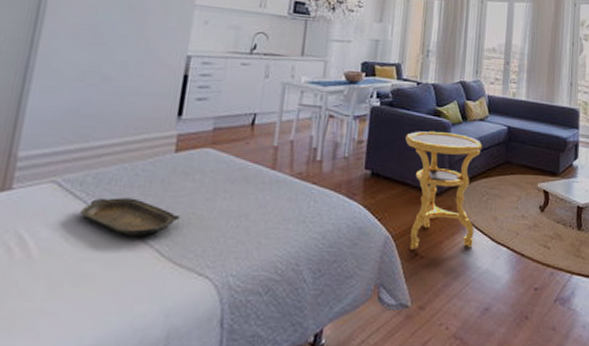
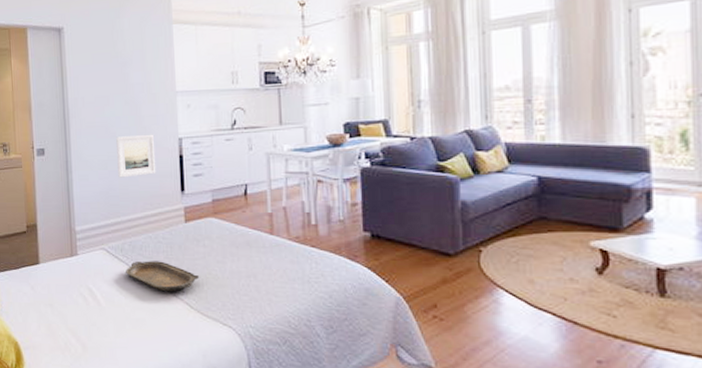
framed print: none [98,44,157,94] -> present [116,134,156,178]
side table: present [405,130,483,250] -> none [405,188,505,312]

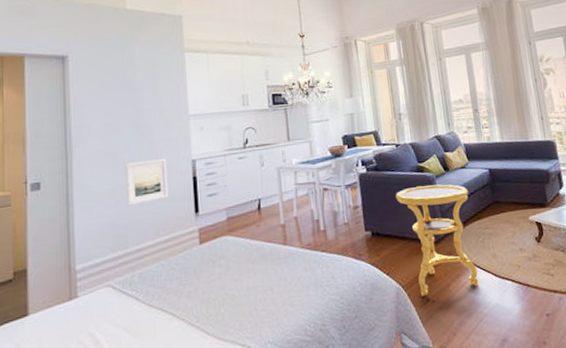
serving tray: present [126,261,200,292] -> none [135,289,216,322]
side table: none [405,188,505,312] -> present [396,184,479,296]

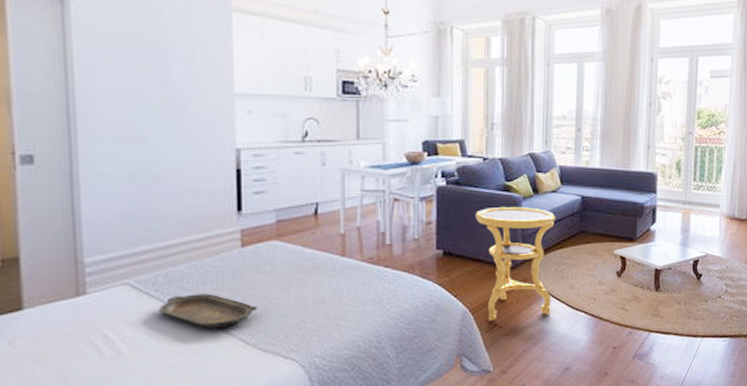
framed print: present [125,158,169,206] -> none [149,142,205,195]
serving tray: none [135,289,216,322] -> present [159,293,258,329]

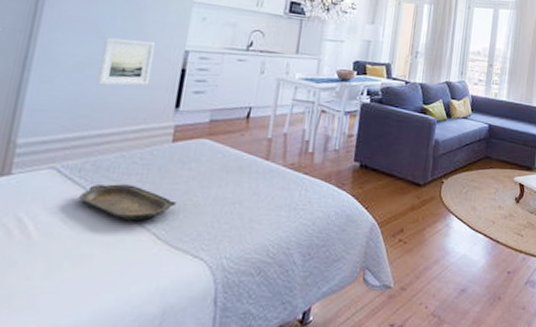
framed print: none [149,142,205,195] -> present [97,37,155,86]
side table: present [475,206,556,321] -> none [393,126,465,236]

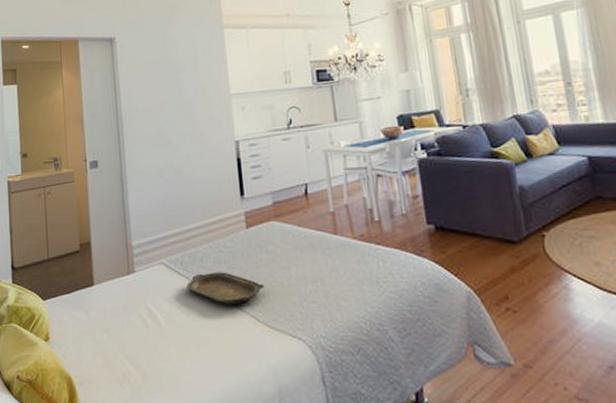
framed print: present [97,37,155,86] -> none [172,138,214,186]

